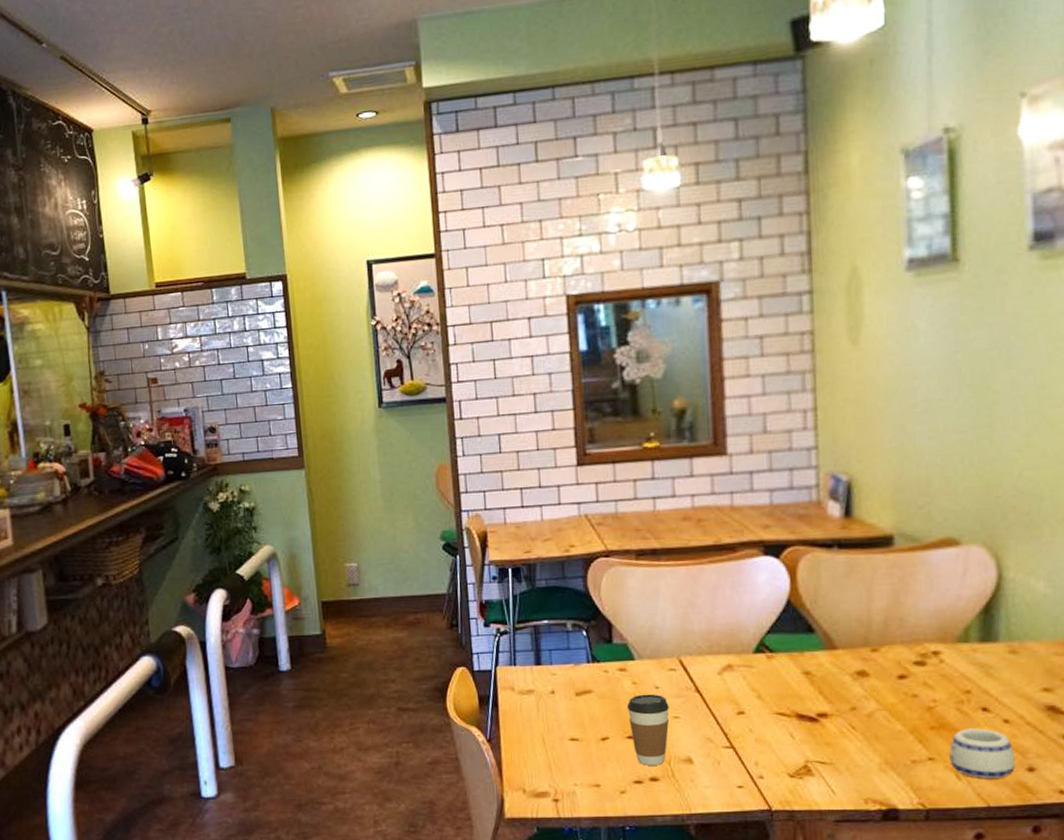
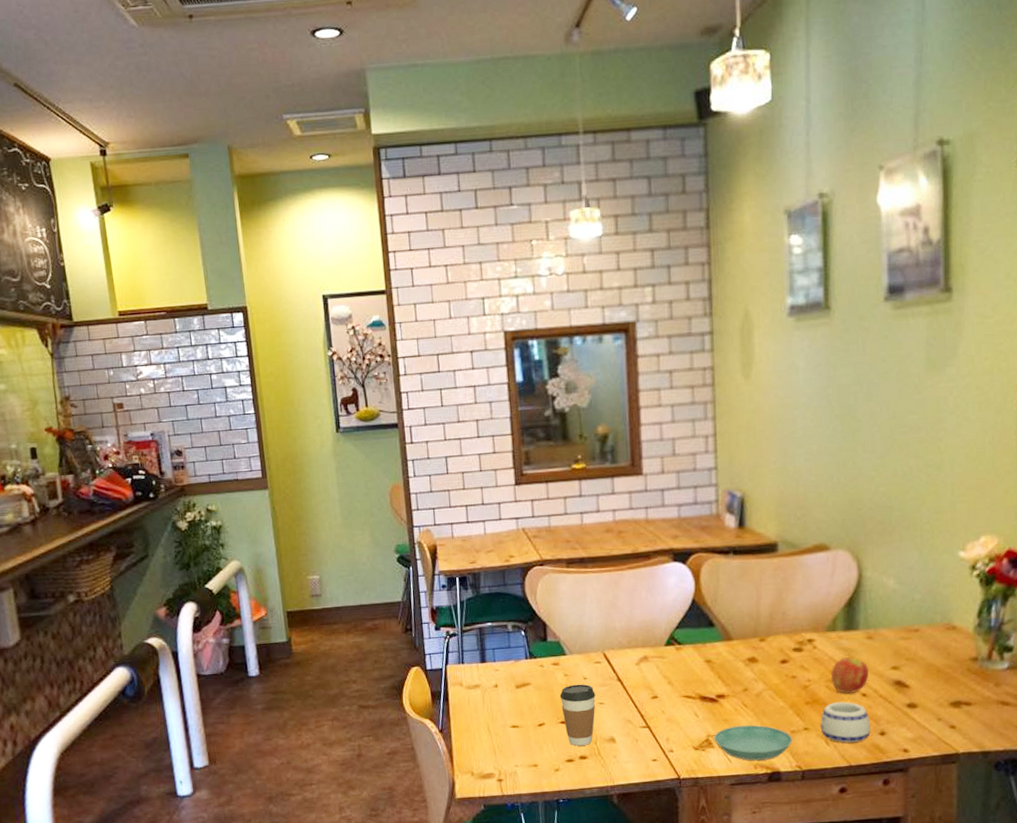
saucer: none [814,751,913,794] -> present [714,725,792,761]
fruit: none [963,674,1013,720] -> present [831,657,869,695]

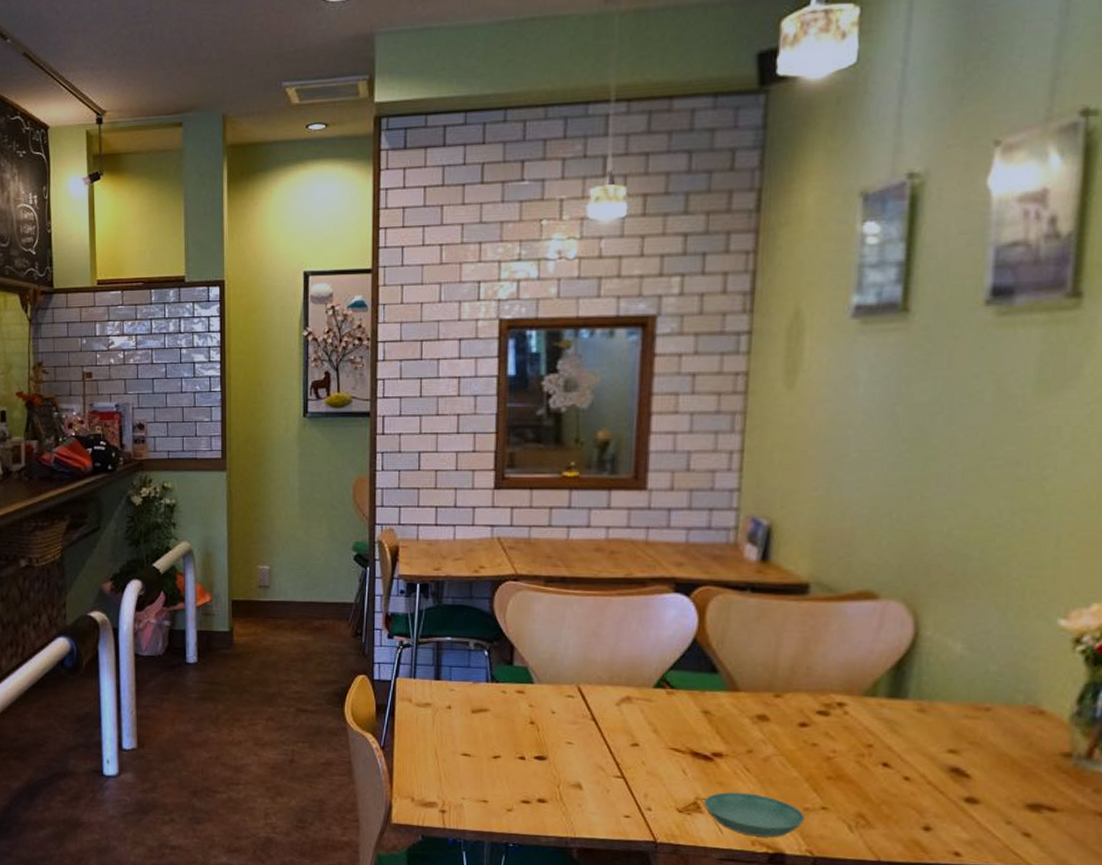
coffee cup: present [559,684,596,746] -> none [521,717,564,788]
mug: present [820,701,871,743] -> none [843,782,912,834]
fruit: present [831,657,869,695] -> none [864,730,917,776]

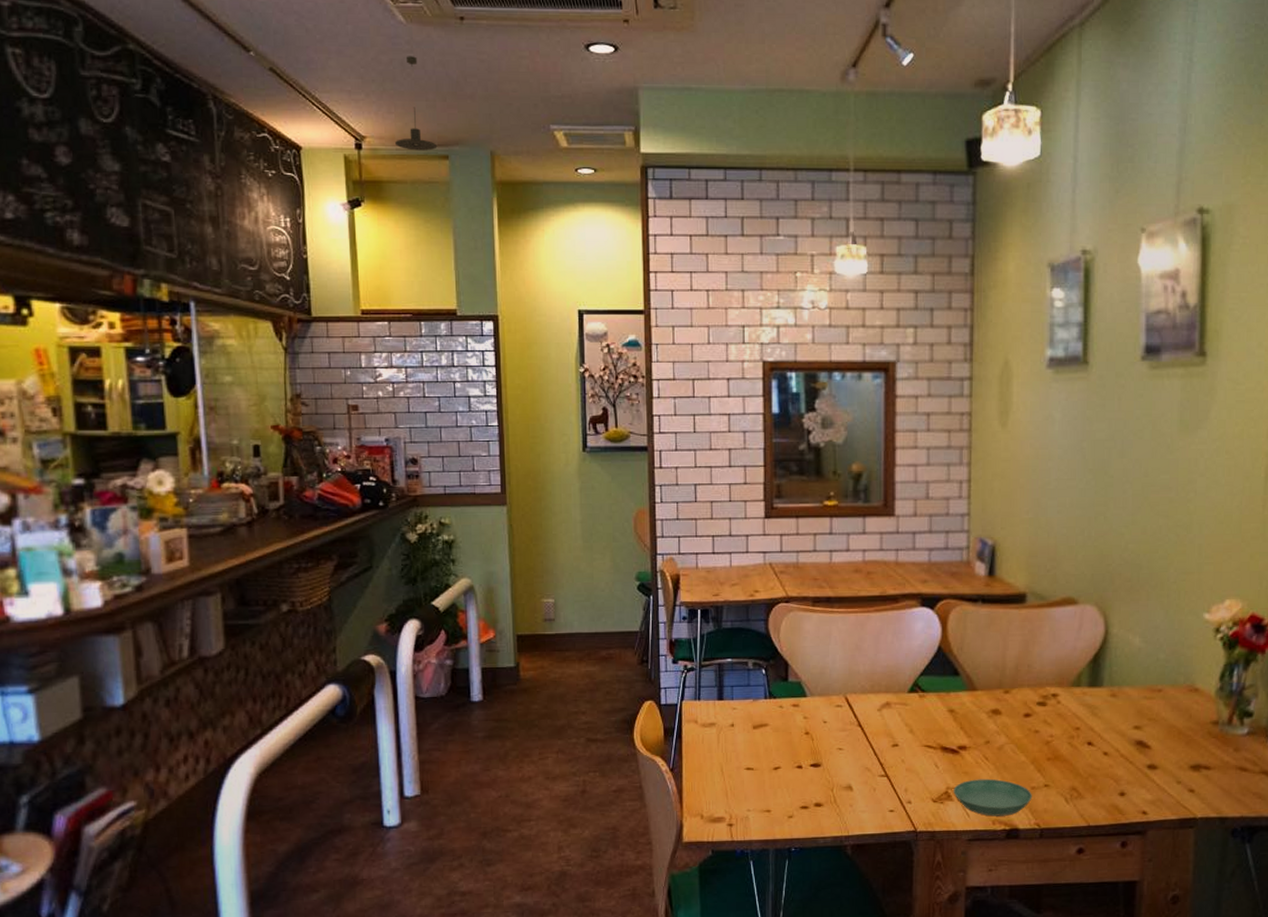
pendant light: none [133,26,172,121] -> present [395,56,438,151]

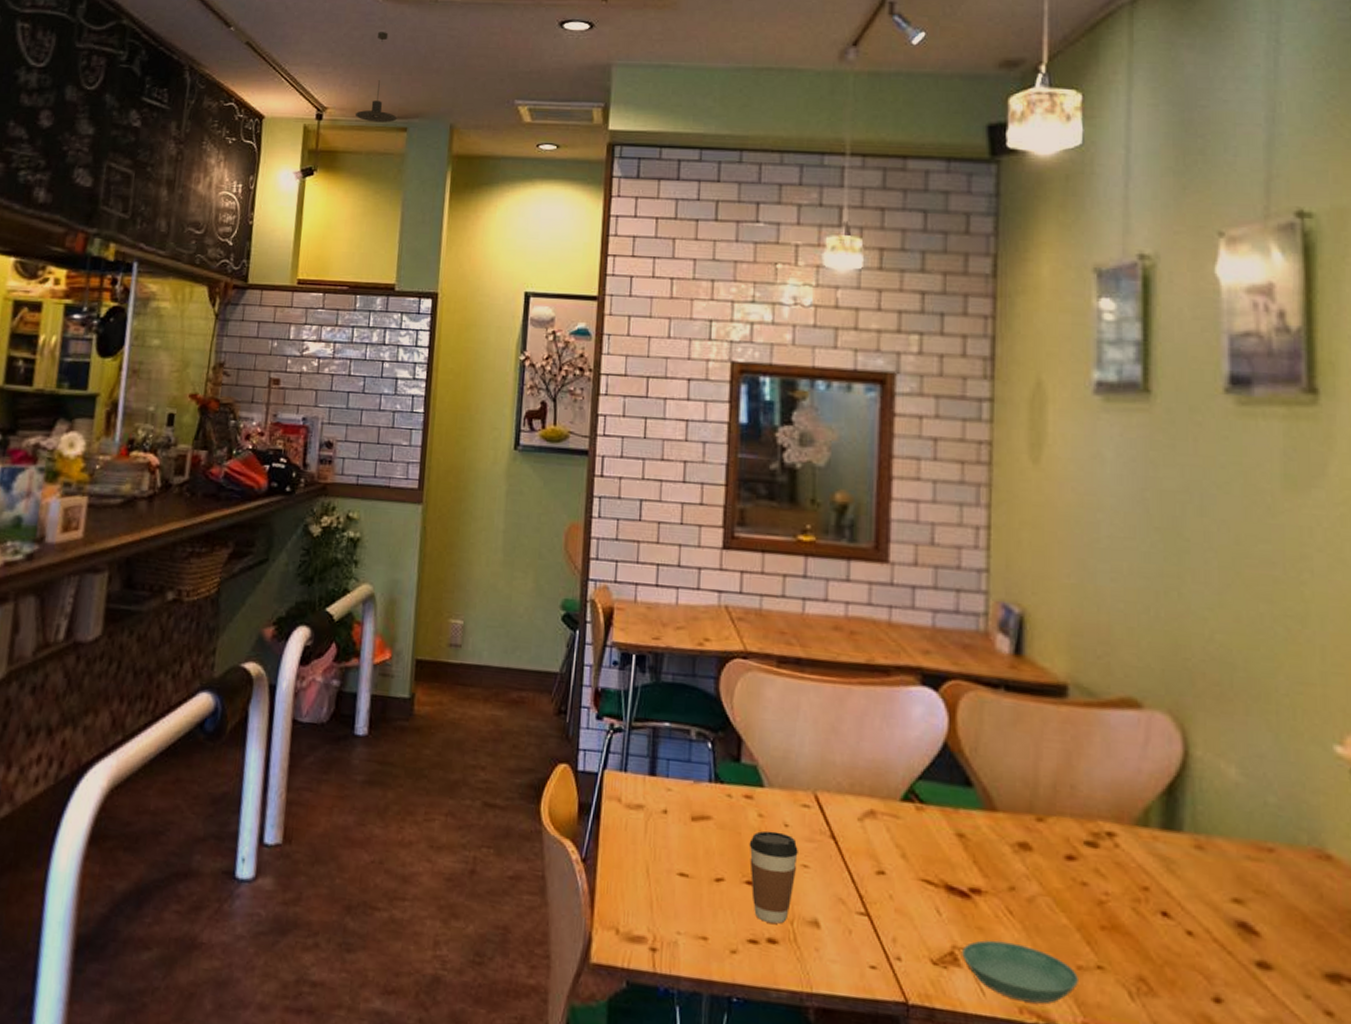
coffee cup: none [798,727,835,792] -> present [749,830,798,924]

